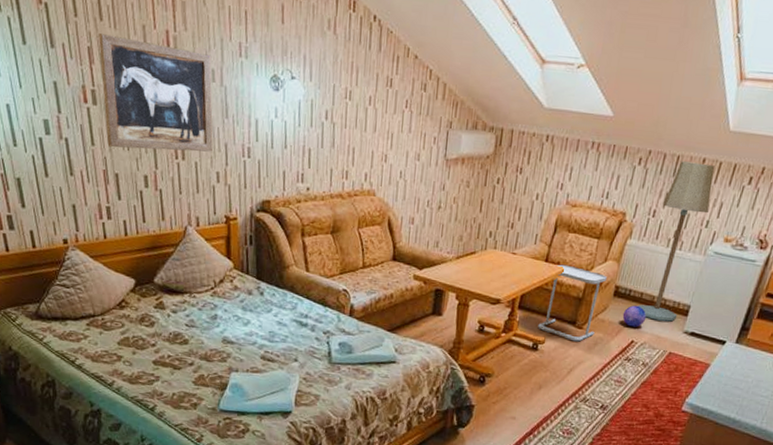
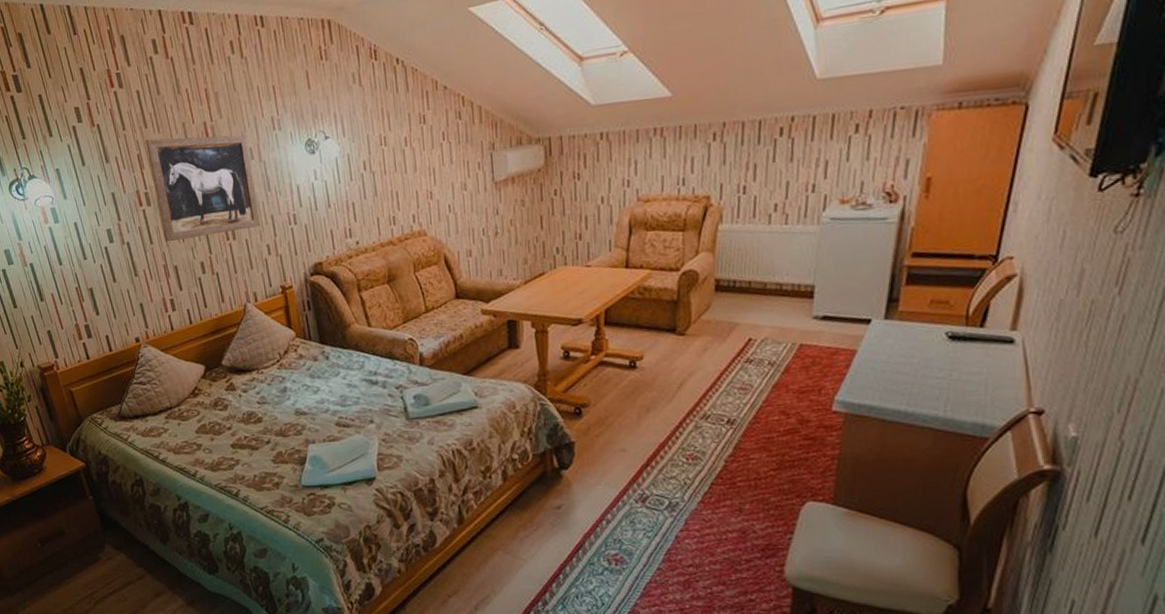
side table: present [538,264,607,342] -> none [631,266,703,351]
decorative ball: present [622,305,647,327] -> none [731,297,762,323]
floor lamp: present [638,161,715,322] -> none [748,121,812,310]

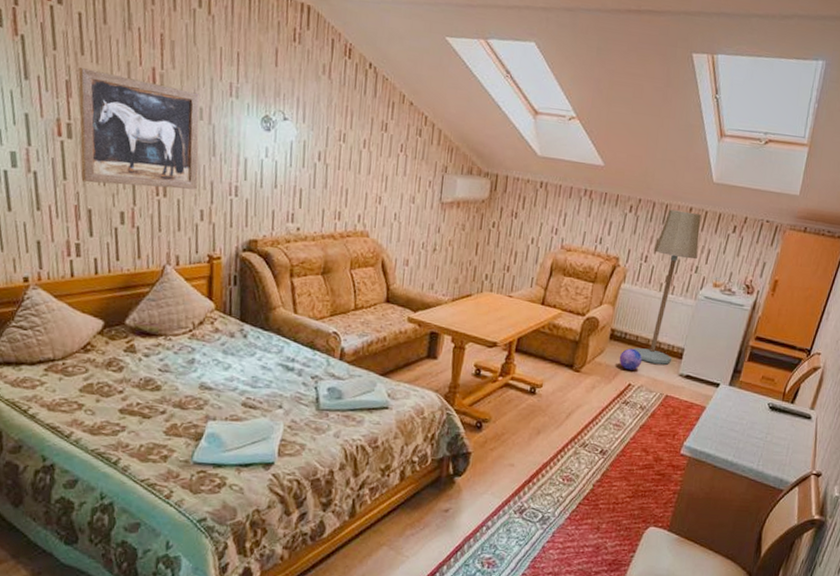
decorative ball: none [731,297,762,323] -> present [619,348,643,370]
floor lamp: none [748,121,812,310] -> present [634,209,701,365]

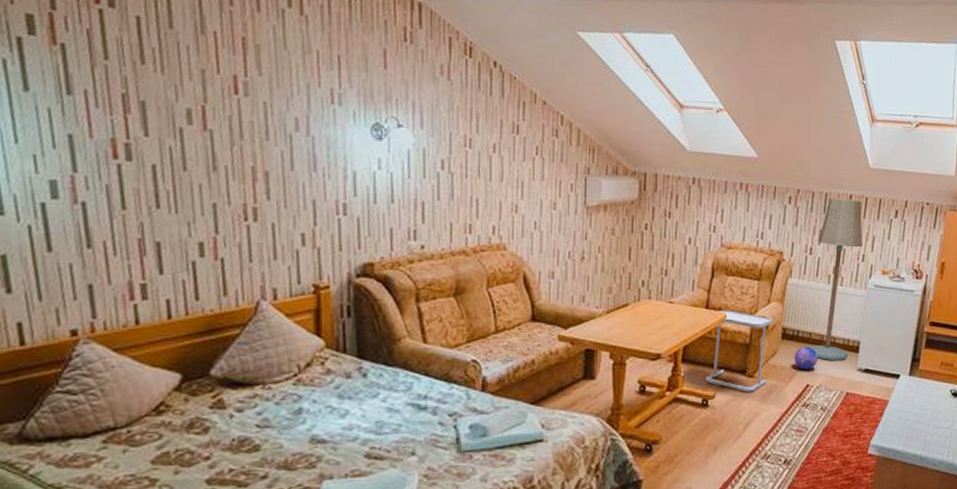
wall art: present [78,66,200,190] -> none [138,77,297,211]
side table: none [535,307,603,386] -> present [706,310,772,392]

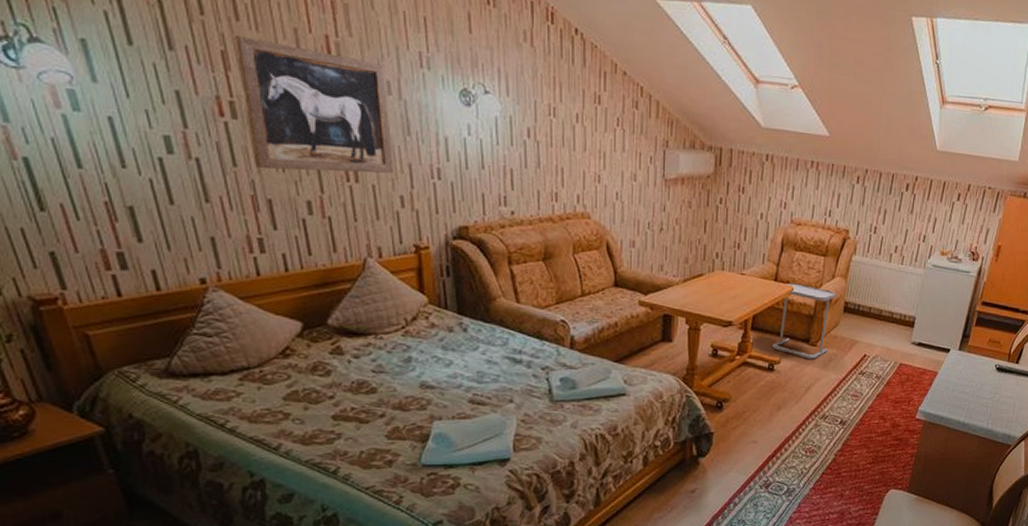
wall art: none [138,77,297,211] -> present [235,34,393,174]
decorative ball: present [794,346,818,370] -> none [853,320,876,341]
floor lamp: present [808,198,863,360] -> none [867,179,927,334]

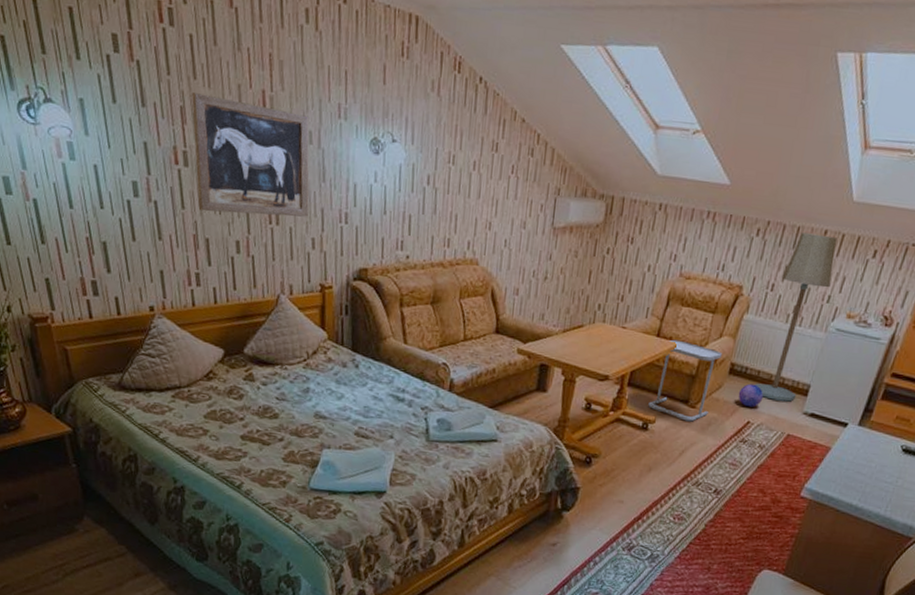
decorative ball: none [853,320,876,341] -> present [738,383,764,407]
floor lamp: none [867,179,927,334] -> present [754,232,838,402]

